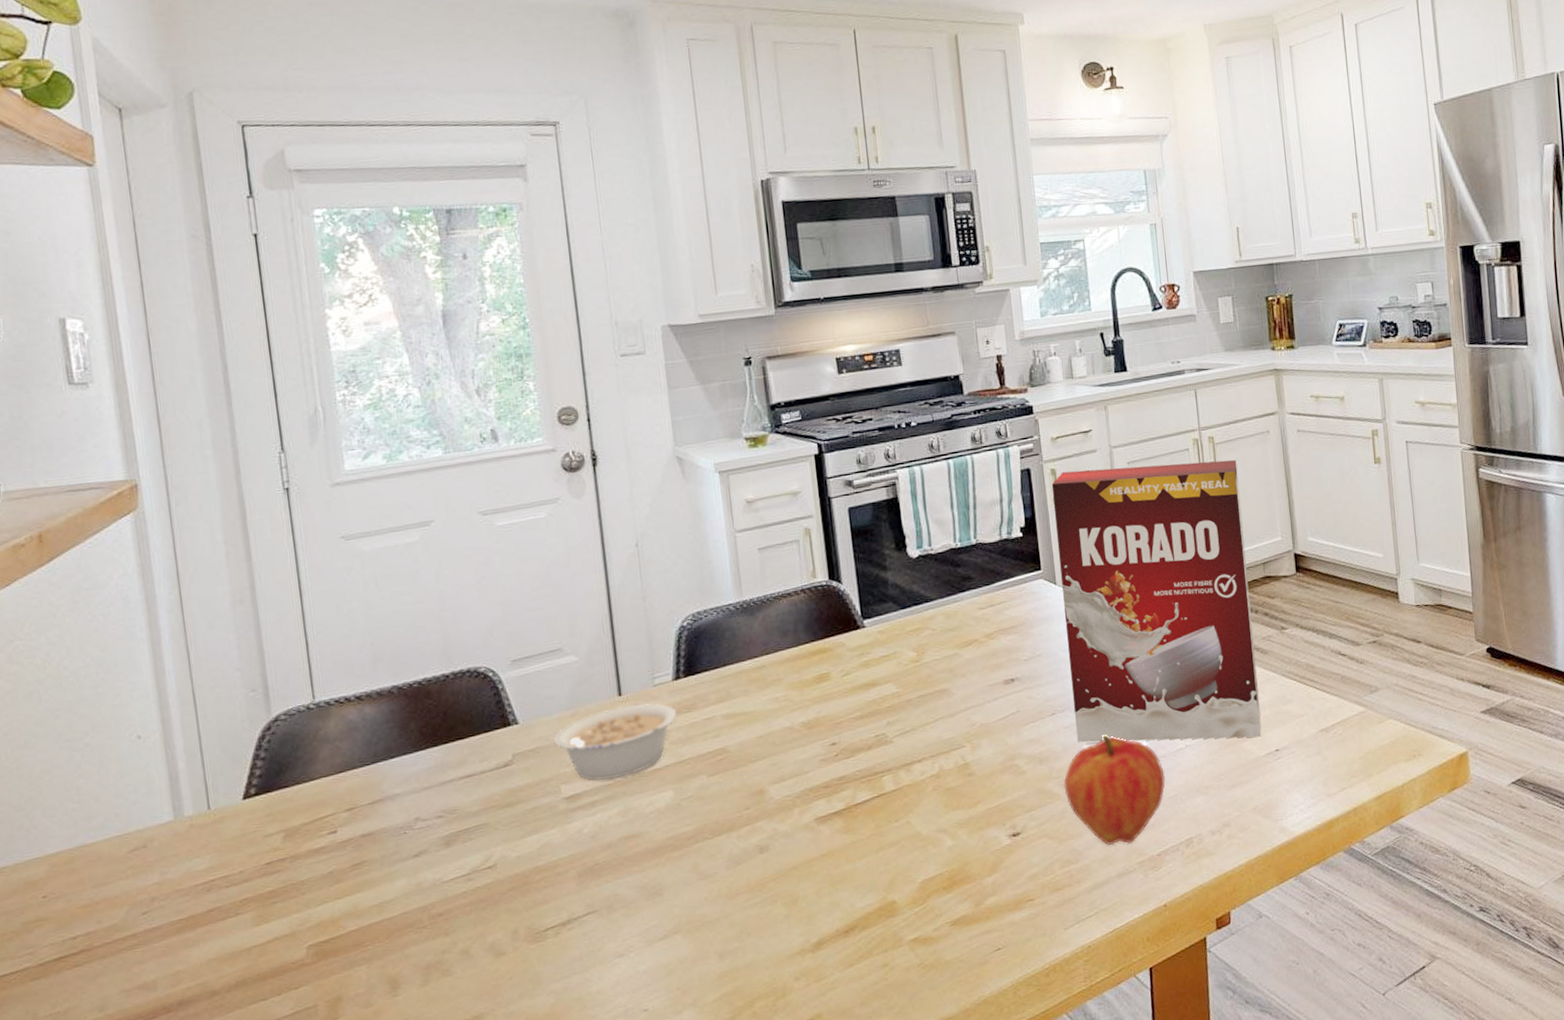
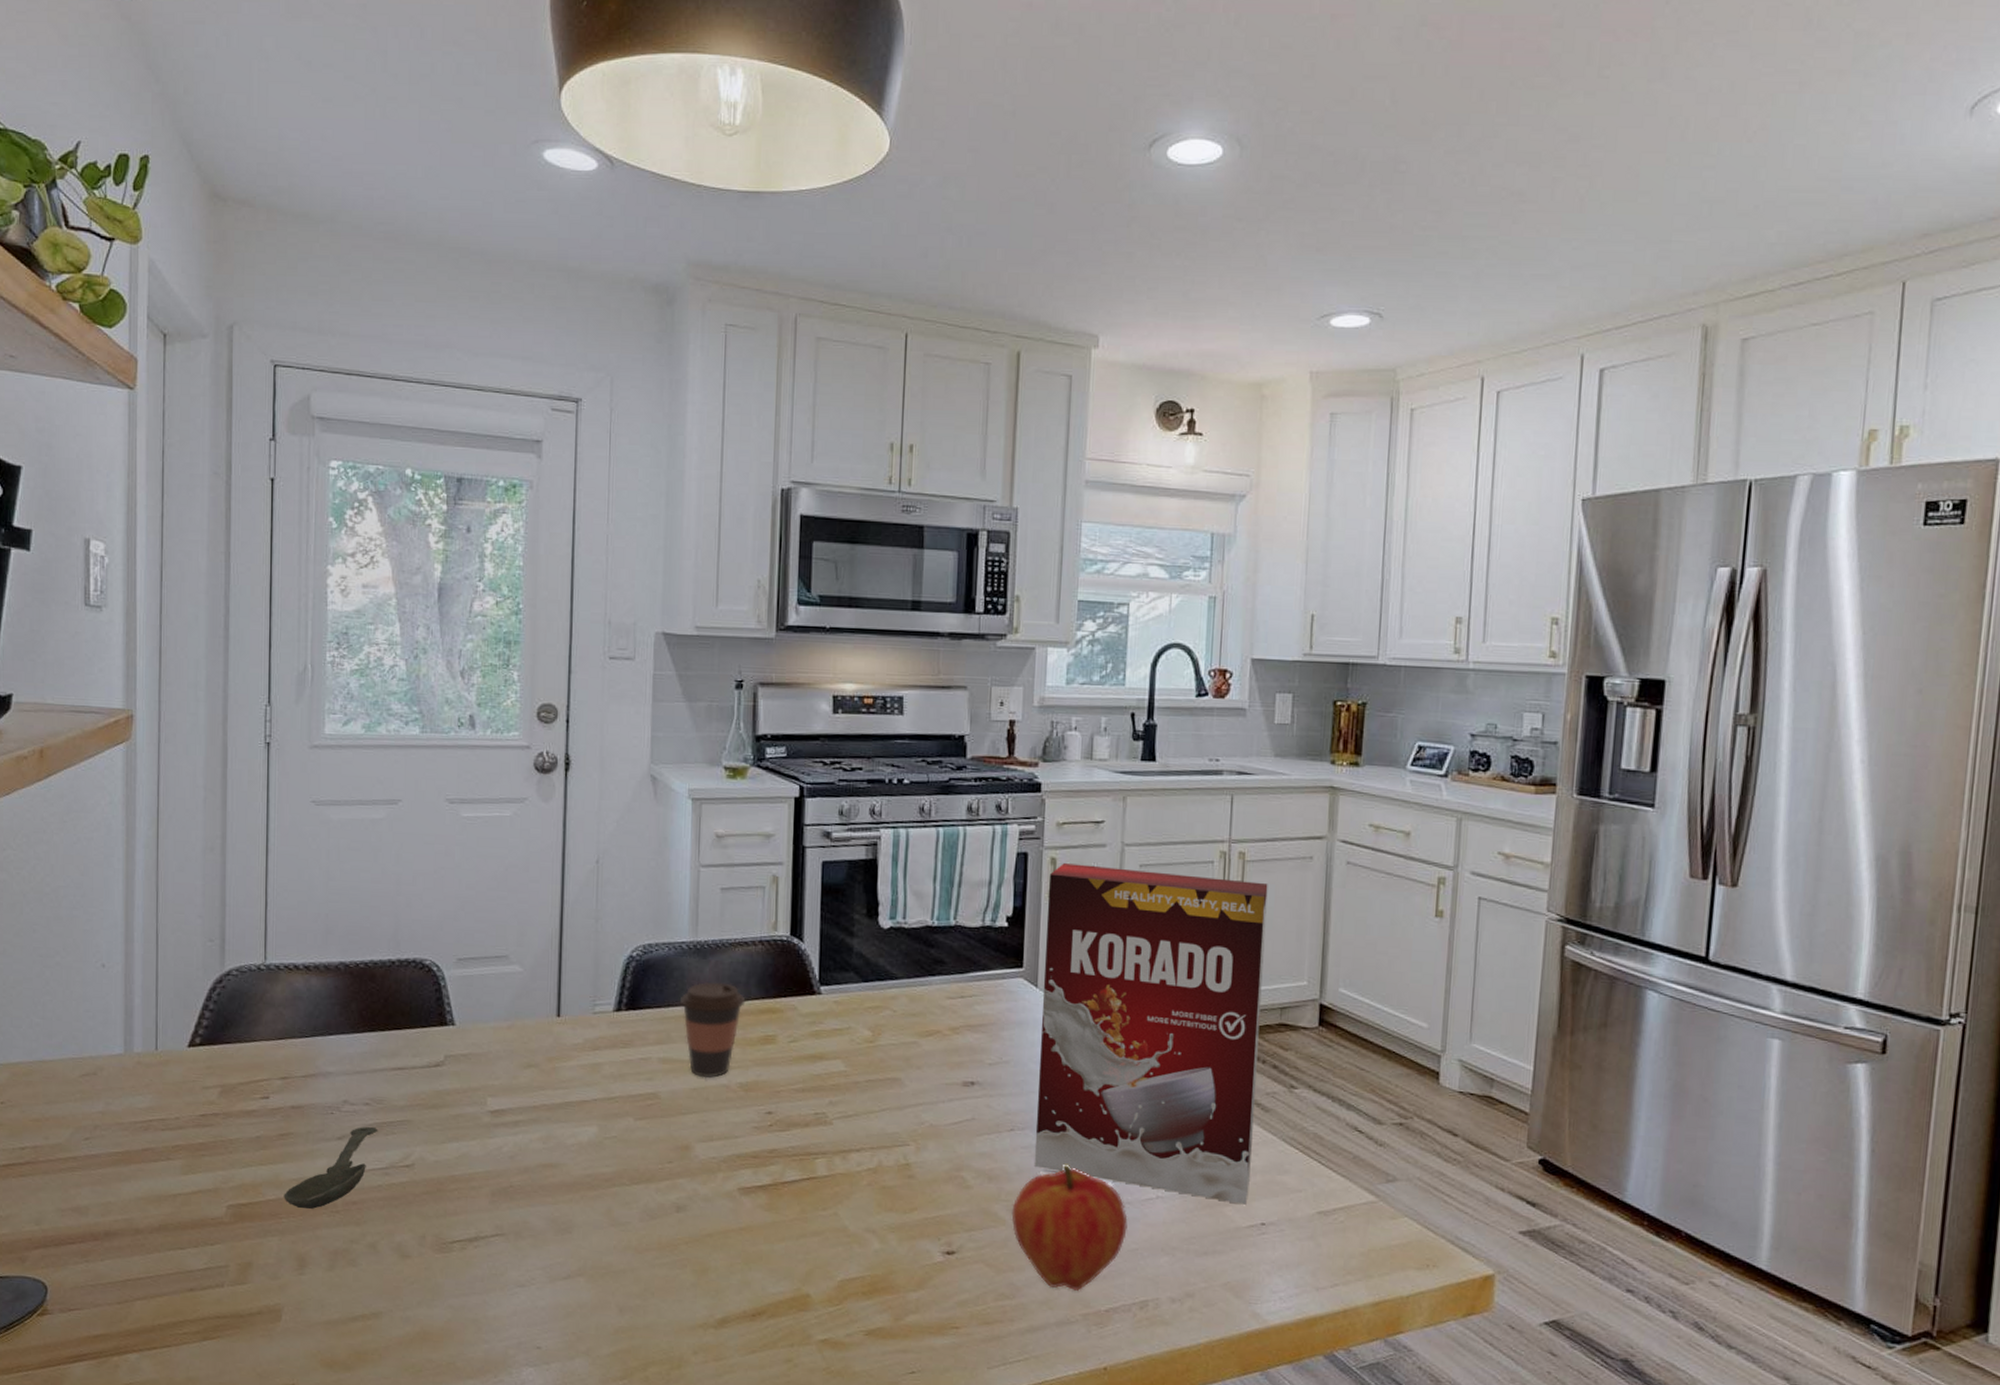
spoon: none [365,837,455,932] -> present [284,1126,378,1209]
legume: present [554,703,677,781] -> none [487,1028,613,1102]
coffee cup: none [734,634,797,725] -> present [679,982,746,1078]

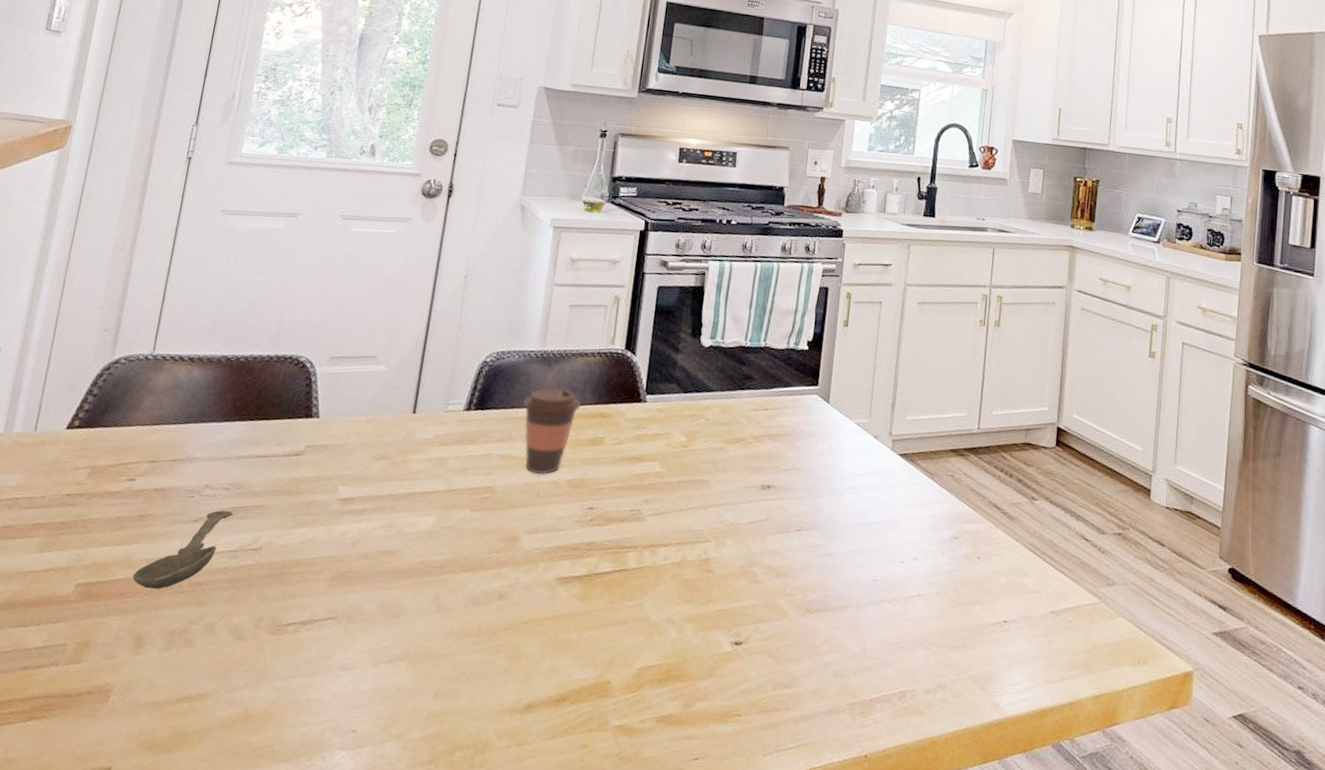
fruit: present [1011,1163,1128,1291] -> none [793,562,893,681]
cereal box: present [1034,863,1268,1205] -> none [817,298,1019,604]

